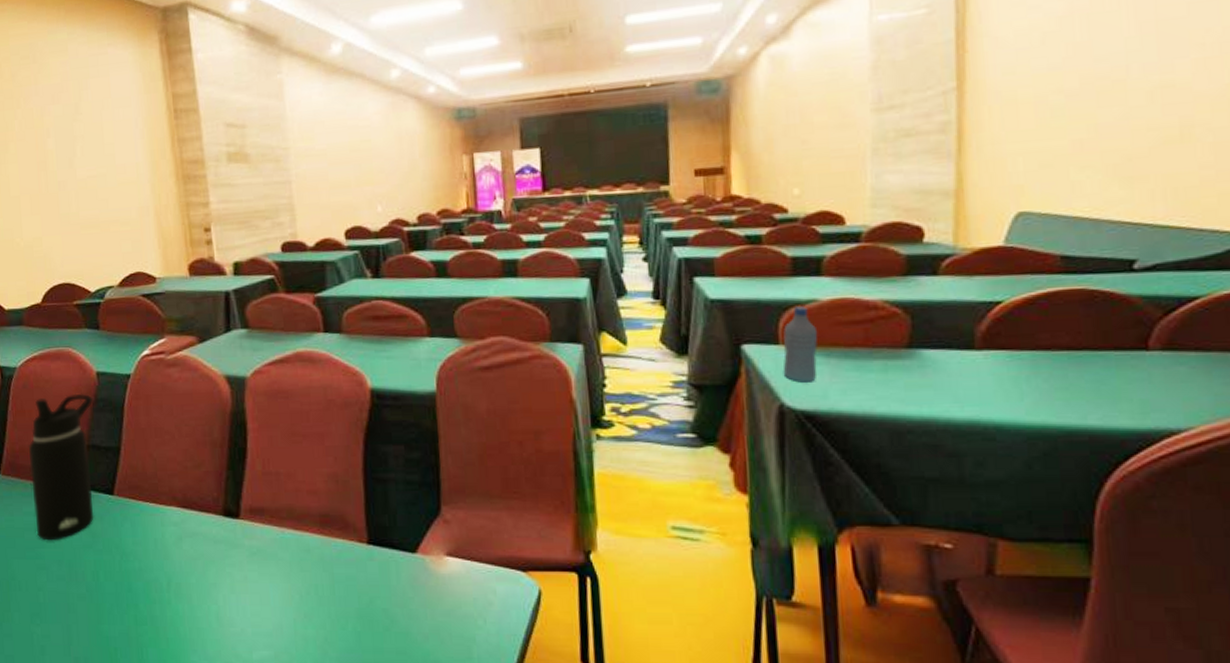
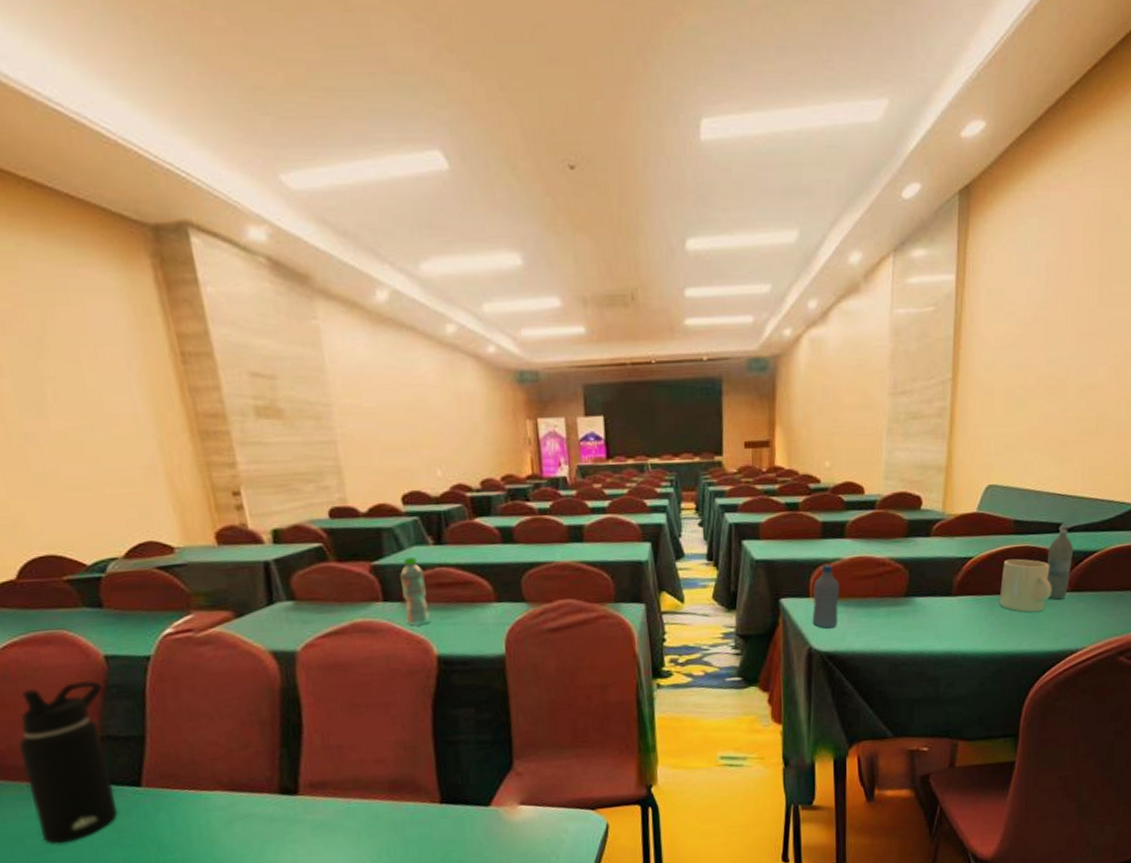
water bottle: none [339,290,366,358] -> present [399,558,431,626]
cup: none [1046,304,1130,376] -> present [999,558,1052,613]
water bottle: none [1117,268,1161,361] -> present [1047,529,1074,600]

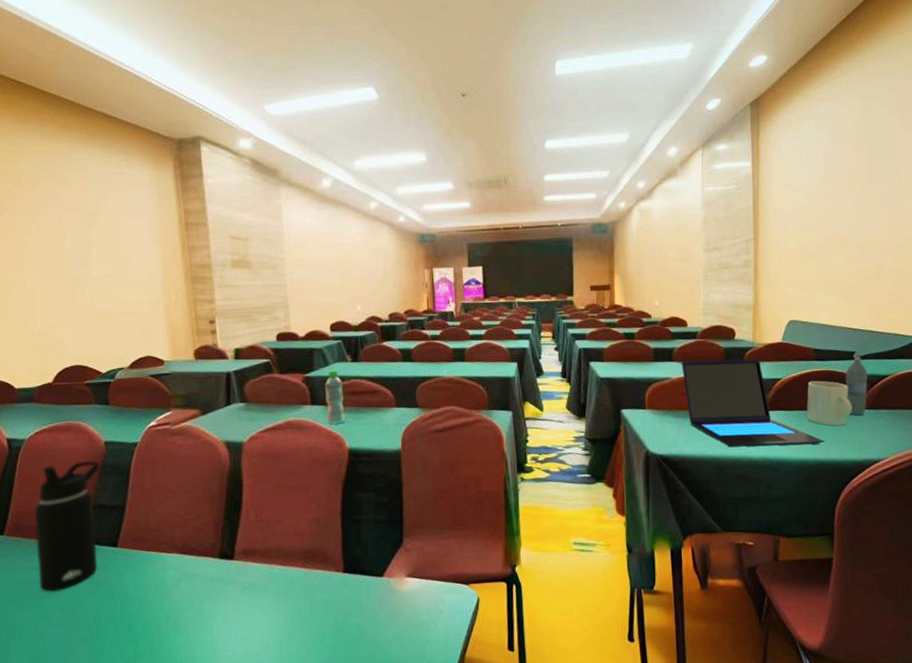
water bottle: present [812,564,840,629] -> none [648,382,671,436]
laptop: none [855,533,1018,641] -> present [681,359,826,448]

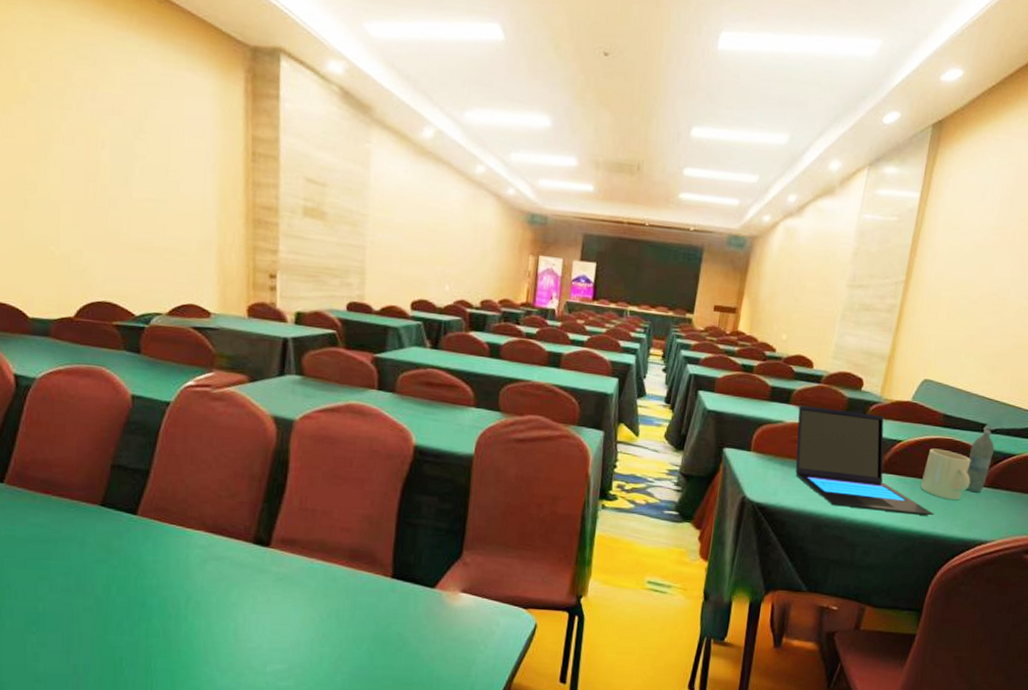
water bottle: present [34,460,101,591] -> none [41,413,125,553]
water bottle: present [324,371,346,425] -> none [394,356,419,417]

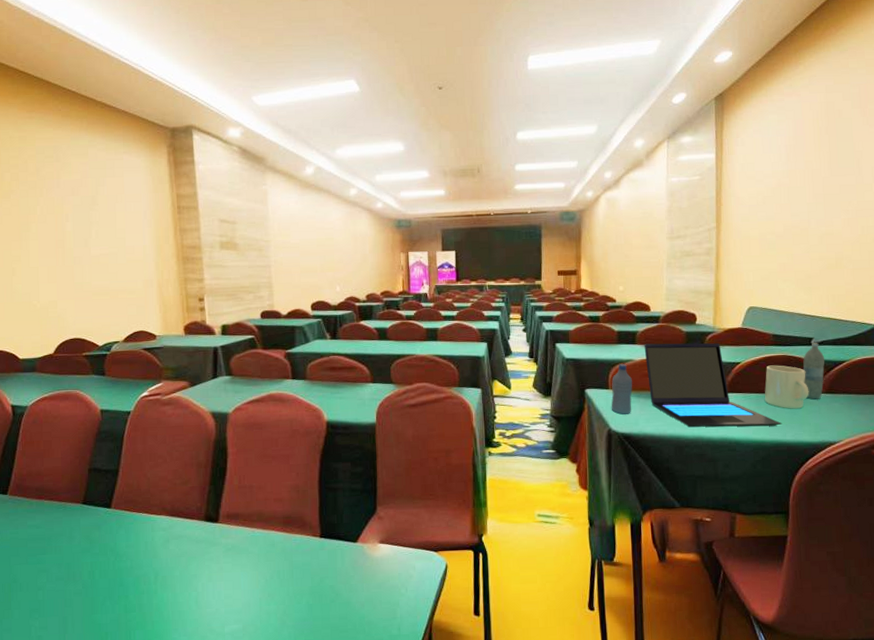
water bottle: none [749,424,780,482] -> present [611,364,633,415]

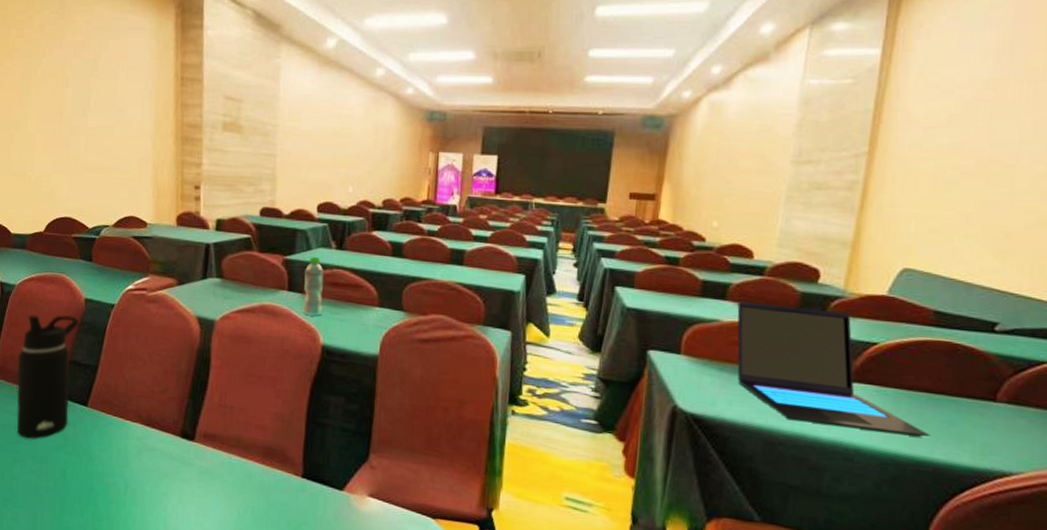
water bottle: none [35,426,97,547] -> present [17,315,80,439]
water bottle: none [305,348,324,398] -> present [303,257,325,317]
water bottle: present [611,364,633,415] -> none [680,324,716,390]
cup: present [764,365,809,409] -> none [907,352,981,419]
water bottle: present [802,343,825,400] -> none [975,330,1014,410]

